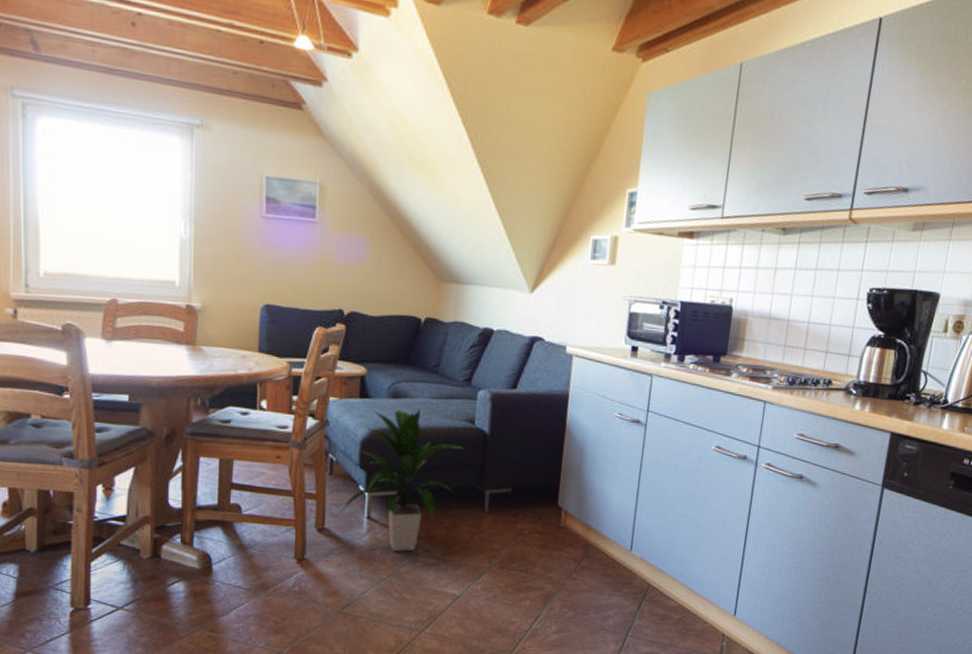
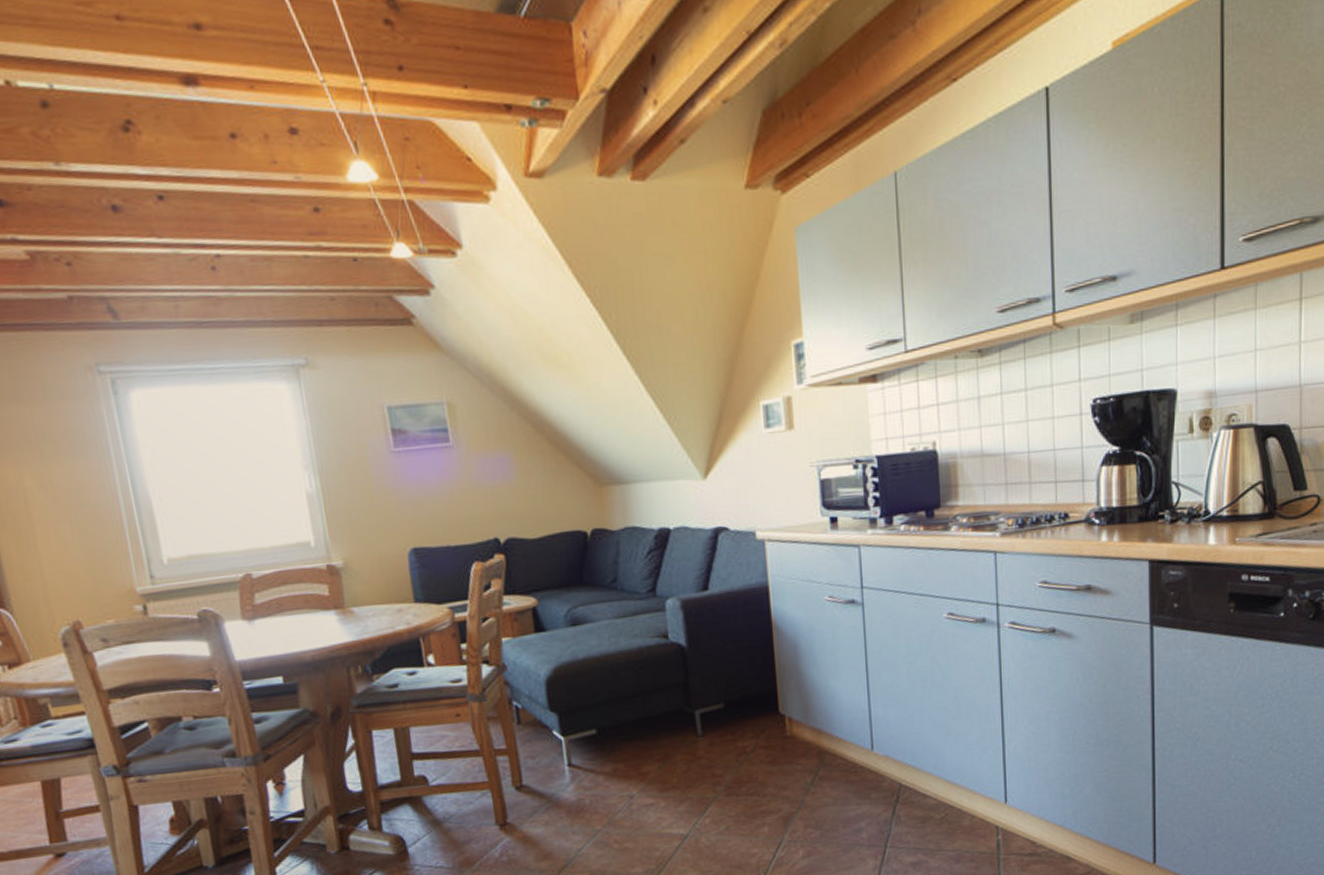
indoor plant: present [341,408,464,552] -> none [538,632,662,797]

